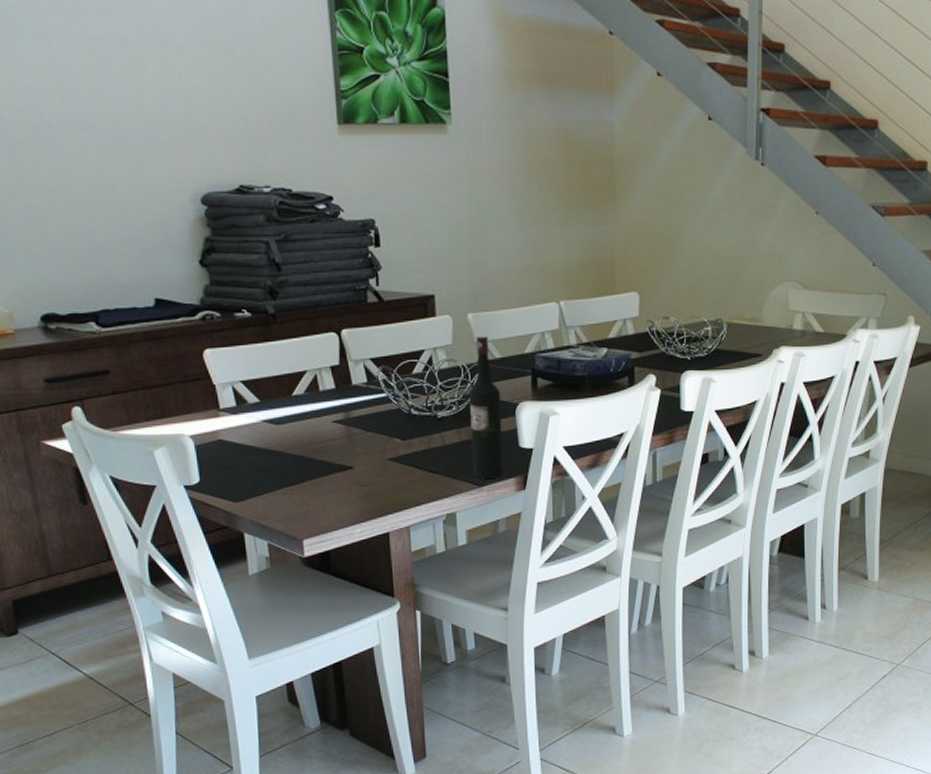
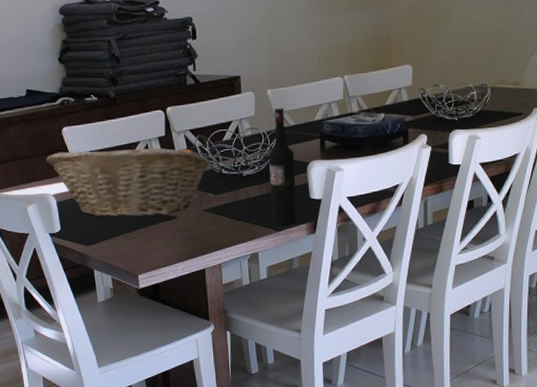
fruit basket: none [181,375,398,468] -> present [46,145,212,219]

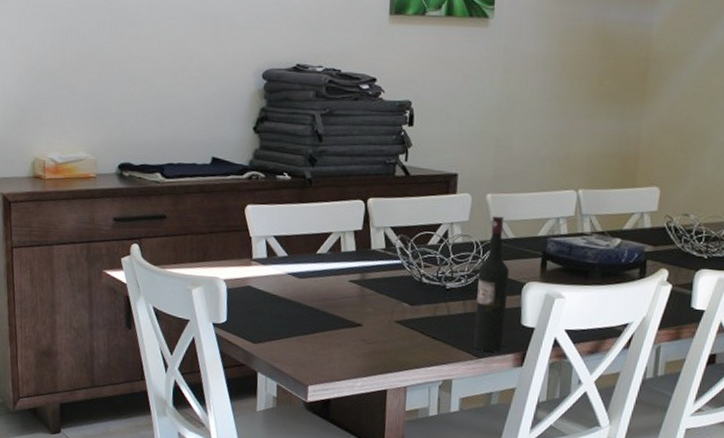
fruit basket: present [46,145,212,219] -> none [222,232,412,321]

